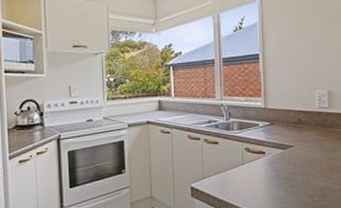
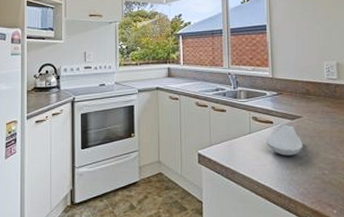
spoon rest: none [258,154,294,185] -> present [266,124,303,156]

